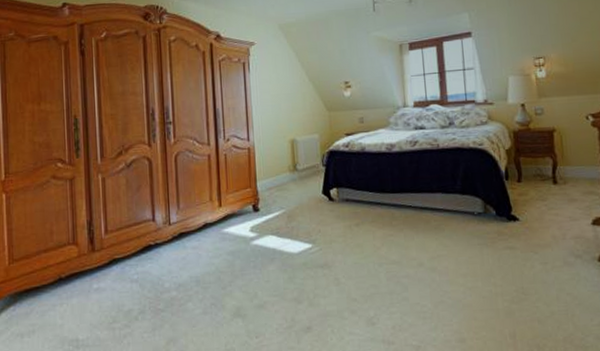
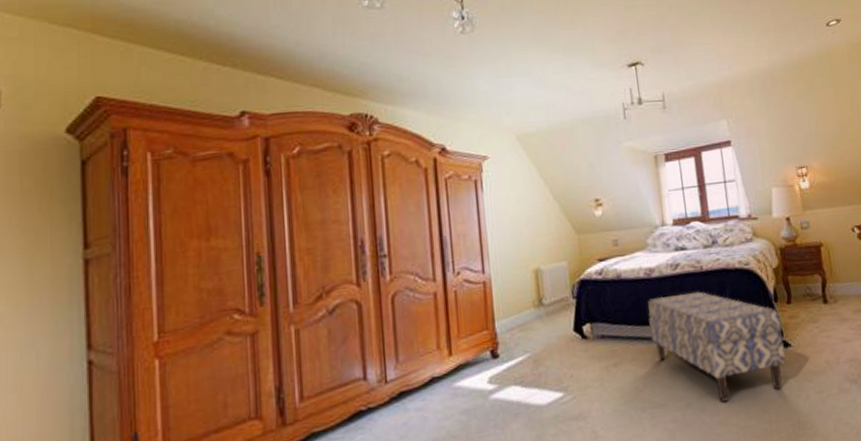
bench: none [387,166,513,265] -> present [647,291,786,402]

